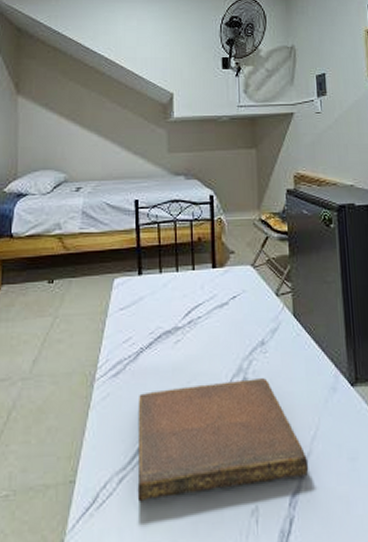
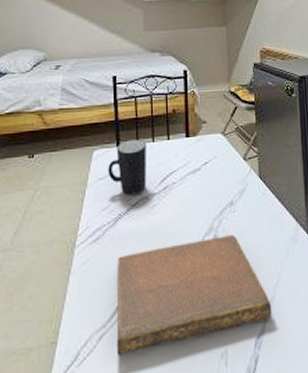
mug: none [129,268,170,328] -> present [108,139,146,195]

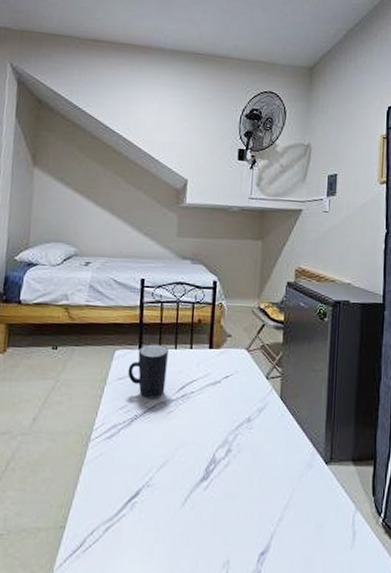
notebook: present [116,235,272,356] -> none [121,450,279,549]

